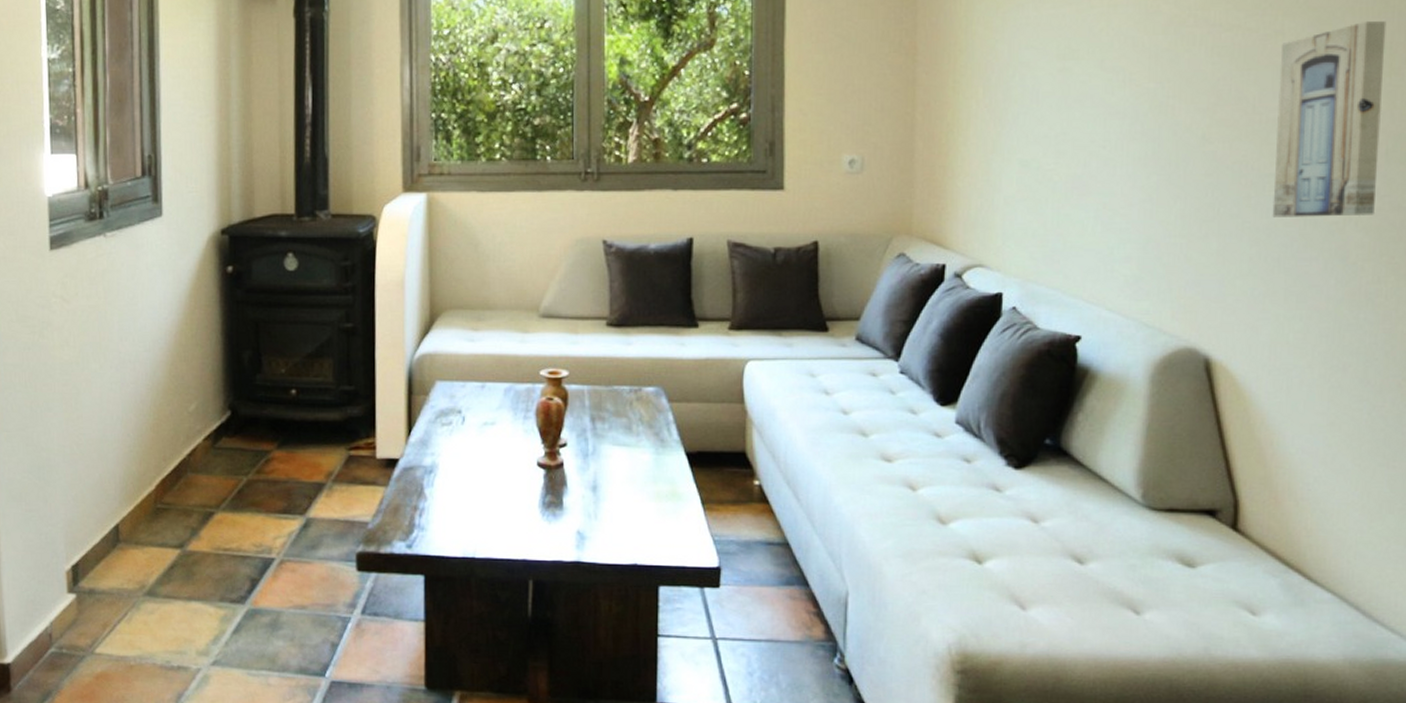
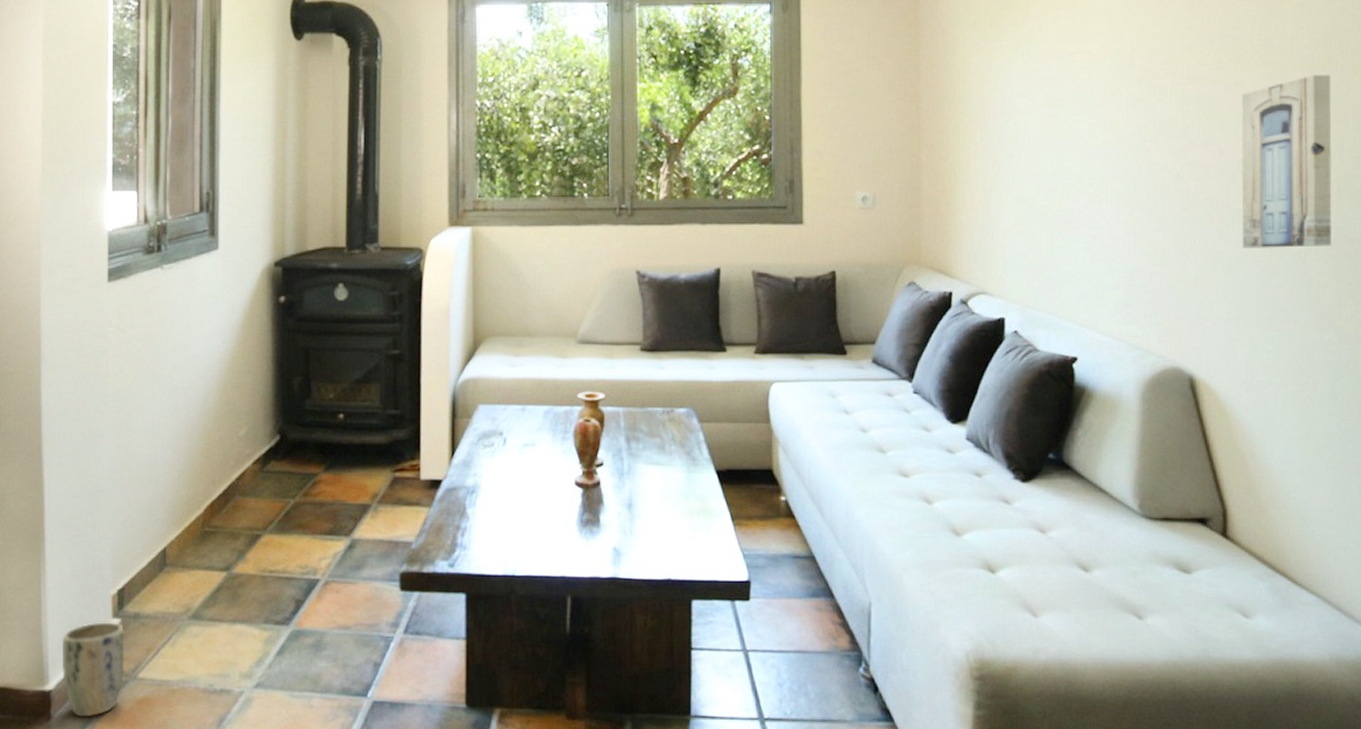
plant pot: none [19,597,82,691] -> present [62,622,125,717]

